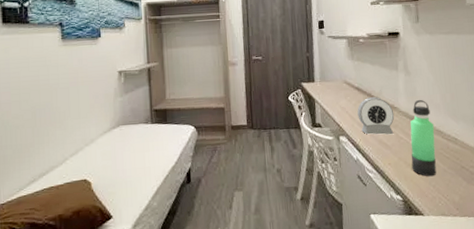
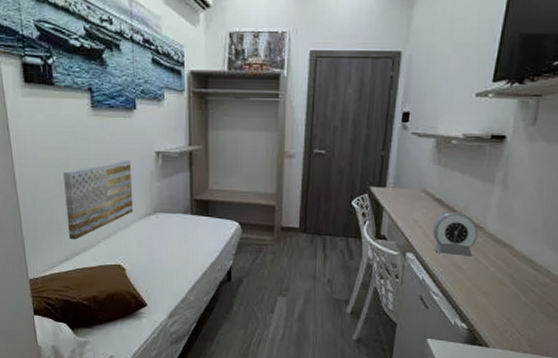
wall art: none [34,81,99,161] -> present [63,160,134,240]
thermos bottle: present [410,99,437,177] -> none [486,221,525,309]

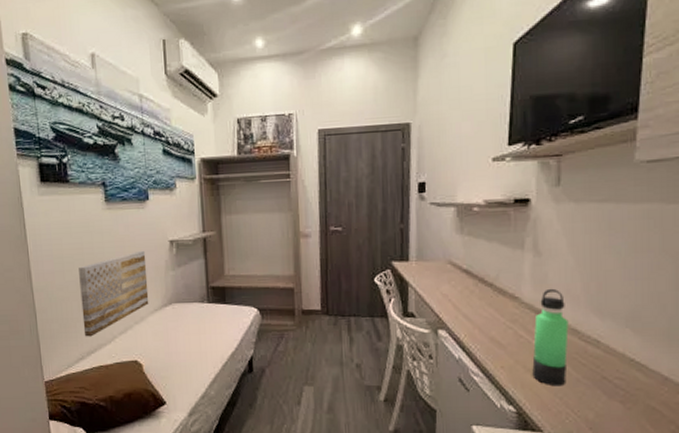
alarm clock: present [432,212,478,258] -> none [464,283,514,332]
thermos bottle: none [486,221,525,309] -> present [532,288,569,387]

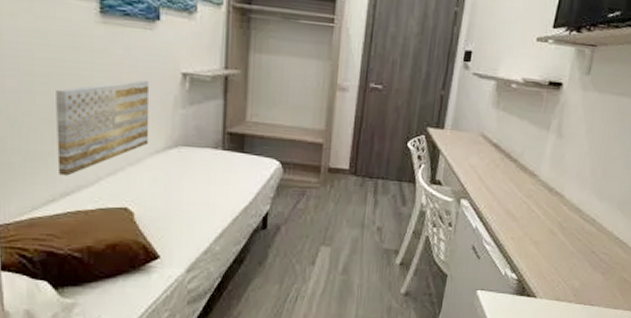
thermos bottle: present [532,288,569,387] -> none [536,169,574,258]

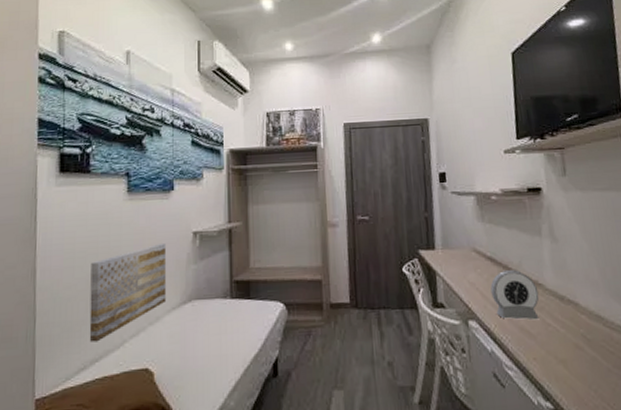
alarm clock: none [488,158,532,206] -> present [490,270,540,320]

